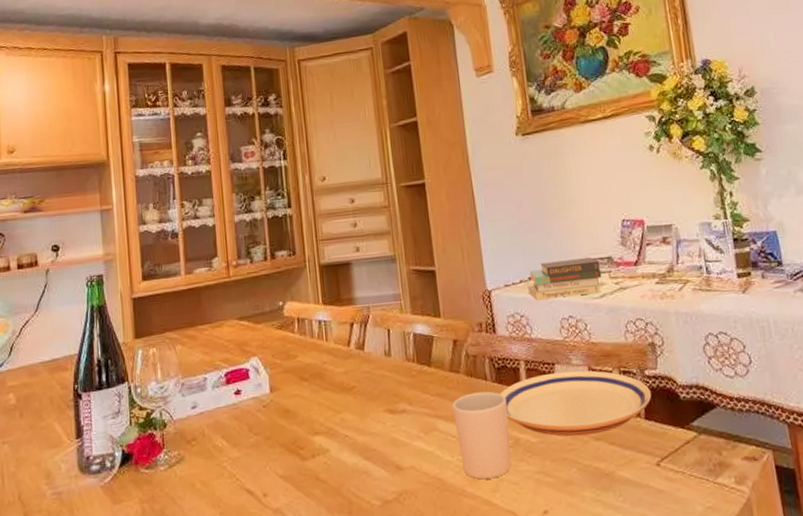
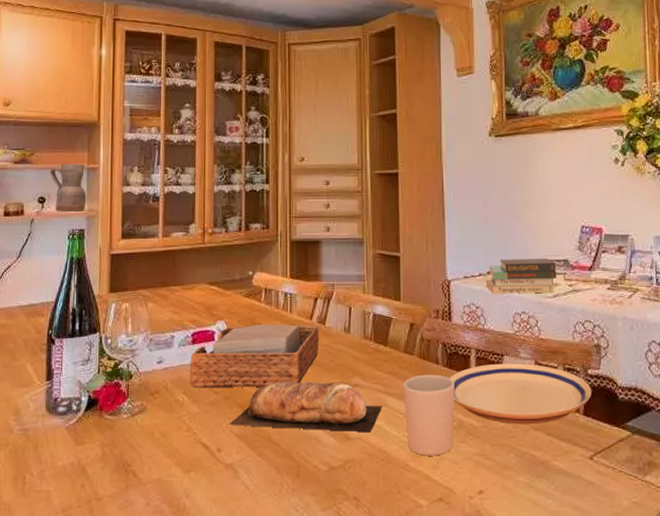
ceramic pitcher: none [61,206,103,259] -> present [49,163,86,212]
napkin holder: none [226,352,360,430] -> present [189,324,320,388]
bread loaf: none [273,409,433,468] -> present [229,381,383,433]

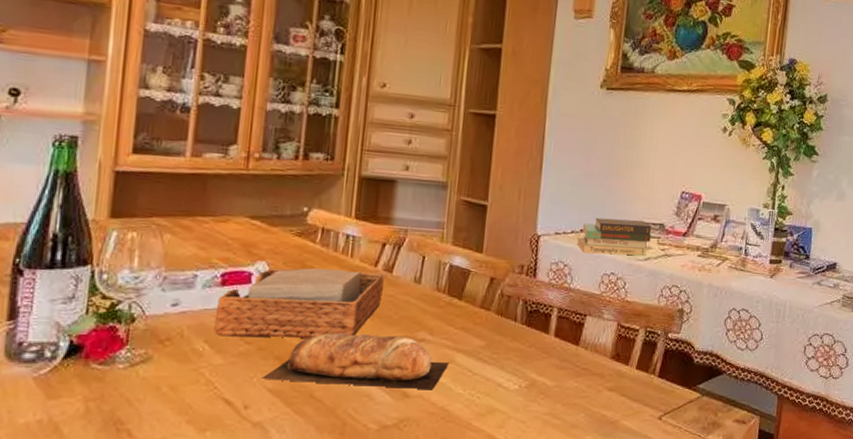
ceramic pitcher: present [49,163,86,212] -> none [29,49,85,113]
mug: present [404,374,455,456] -> none [473,331,532,415]
plate: present [449,363,592,424] -> none [527,323,670,385]

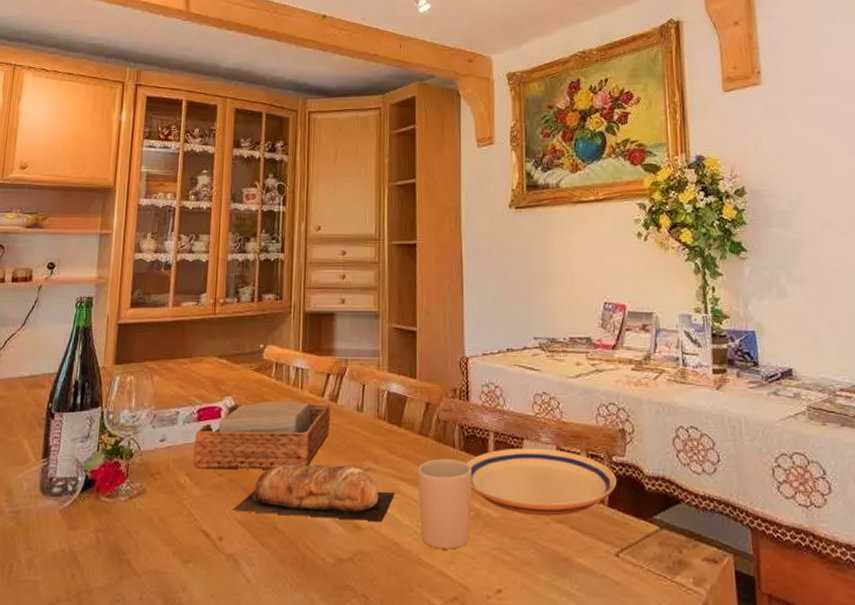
mug: none [473,331,532,415] -> present [418,459,472,550]
plate: none [527,323,670,385] -> present [466,448,618,516]
books: present [576,217,652,256] -> none [505,336,579,374]

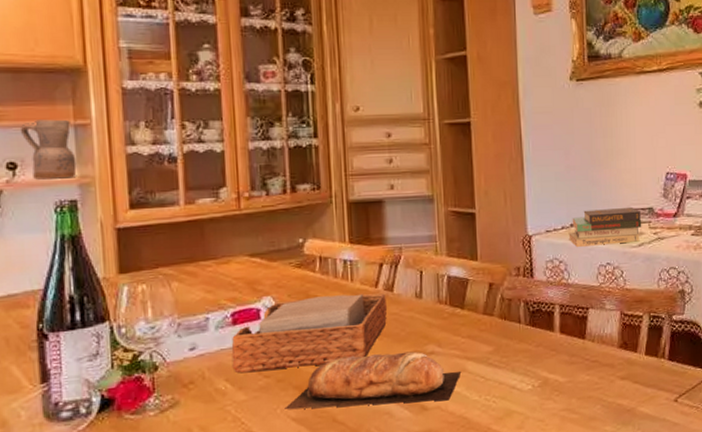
ceramic pitcher: none [61,229,98,278] -> present [20,119,77,180]
mug: present [418,459,472,550] -> none [484,334,539,418]
plate: present [466,448,618,516] -> none [533,314,677,376]
books: none [505,336,579,374] -> present [568,208,642,248]

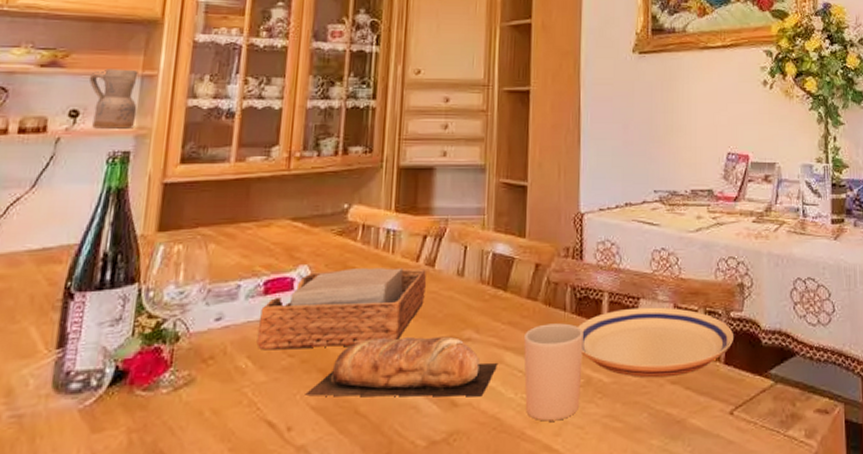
mug: none [484,334,539,418] -> present [524,323,583,422]
plate: none [533,314,677,376] -> present [578,307,734,378]
books: present [568,208,642,248] -> none [622,189,700,230]

